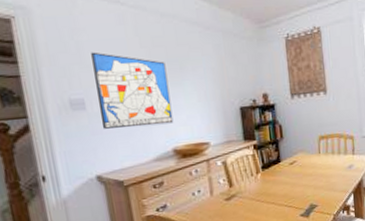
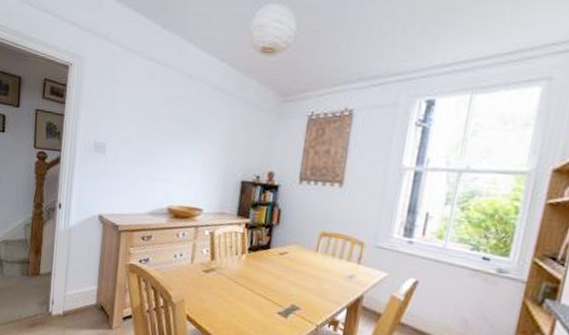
wall art: present [91,52,174,129] -> none [114,102,181,183]

